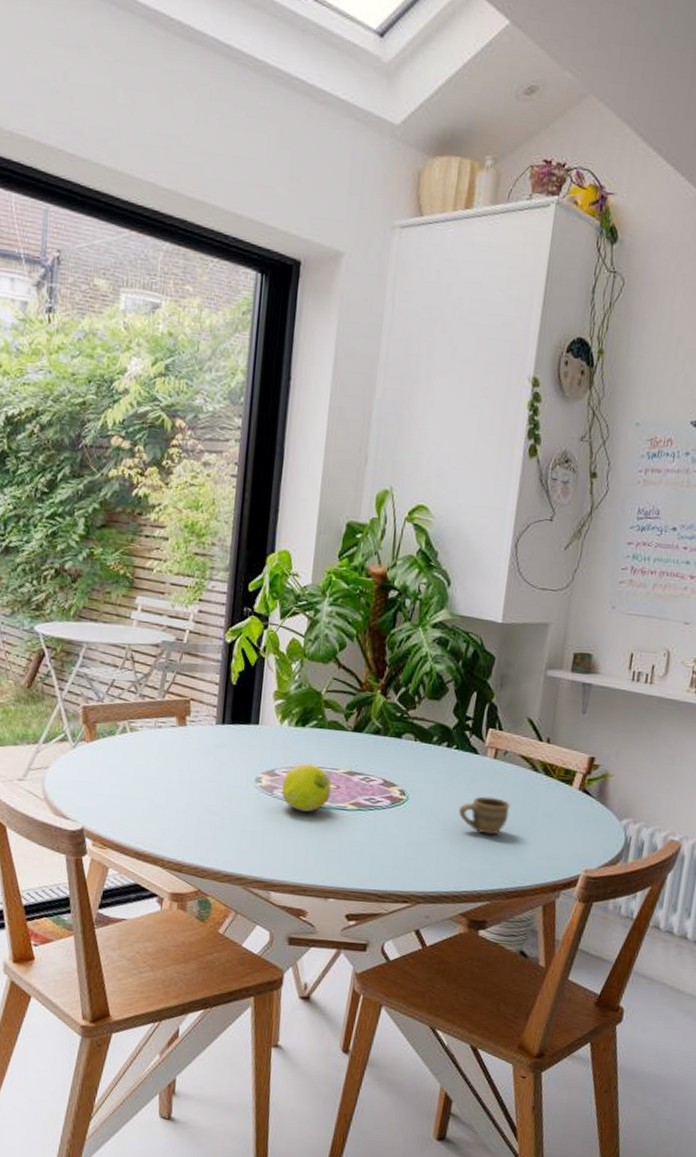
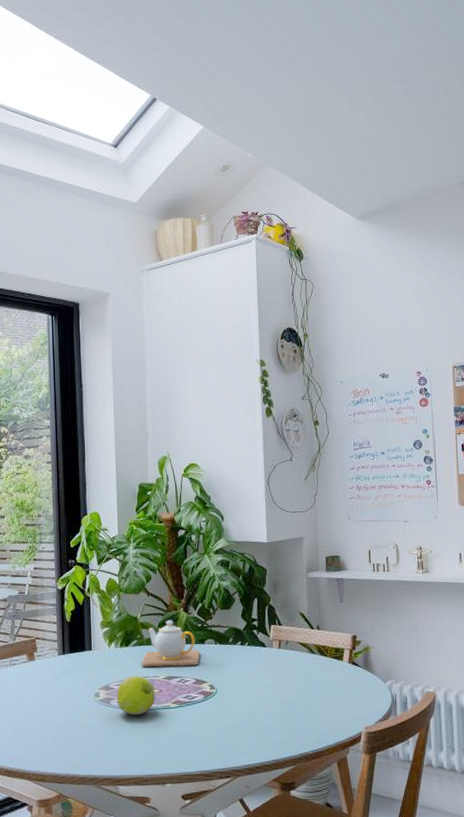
teapot: none [318,702,395,763] -> present [141,620,200,668]
cup: present [458,796,510,835] -> none [258,679,298,711]

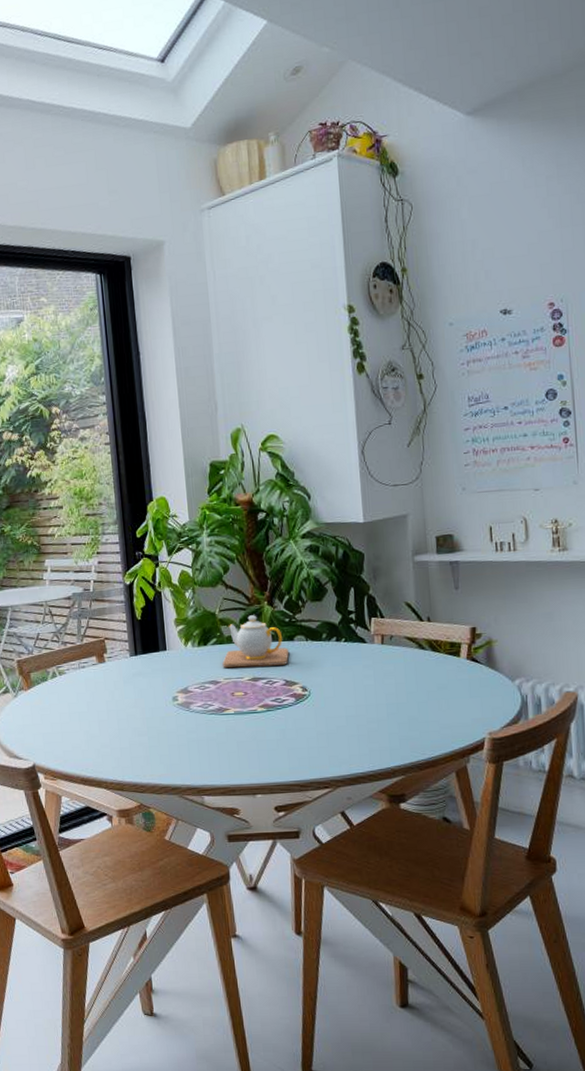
fruit: present [117,676,156,715] -> none [196,677,241,720]

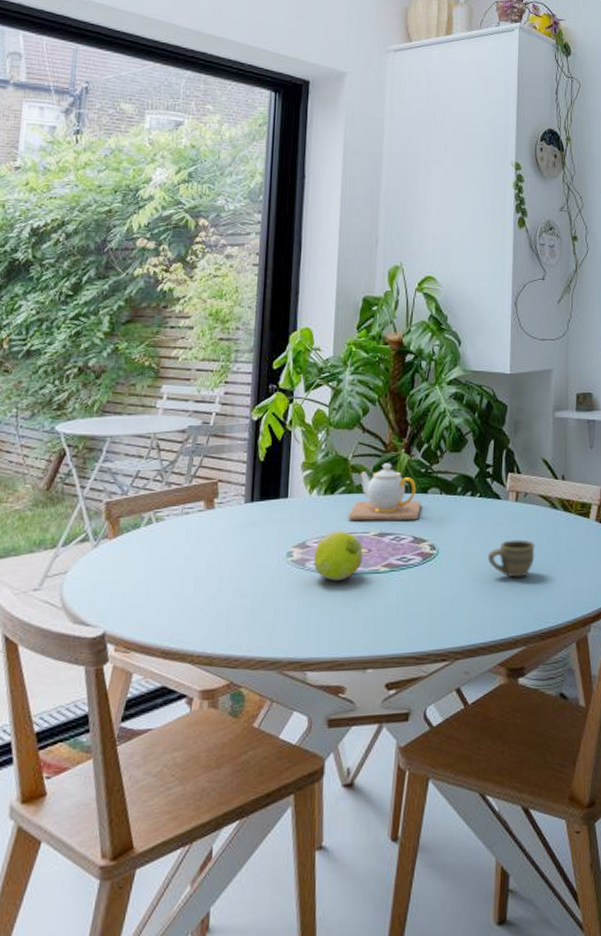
fruit: none [196,677,241,720] -> present [314,531,363,581]
cup: none [358,679,406,714] -> present [487,539,535,578]

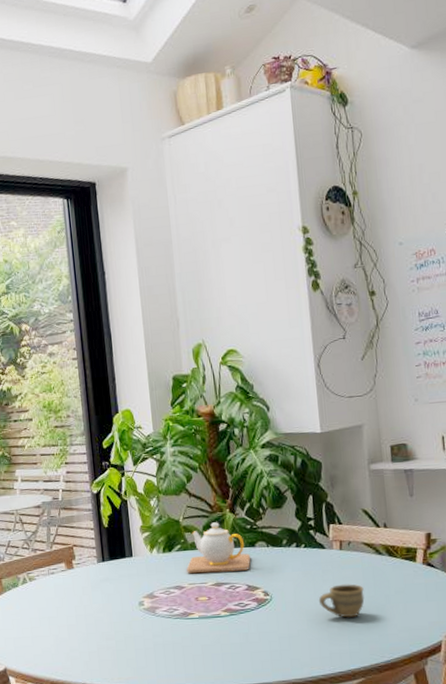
fruit: present [314,531,363,581] -> none [162,583,205,625]

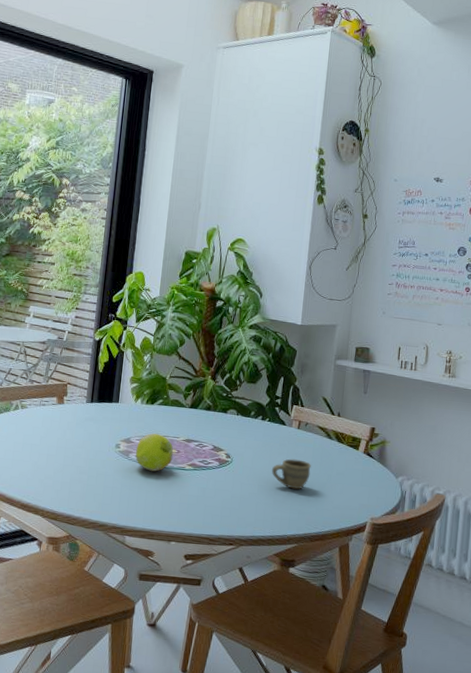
fruit: none [162,583,205,625] -> present [135,433,174,472]
teapot: present [186,522,251,574] -> none [163,385,222,433]

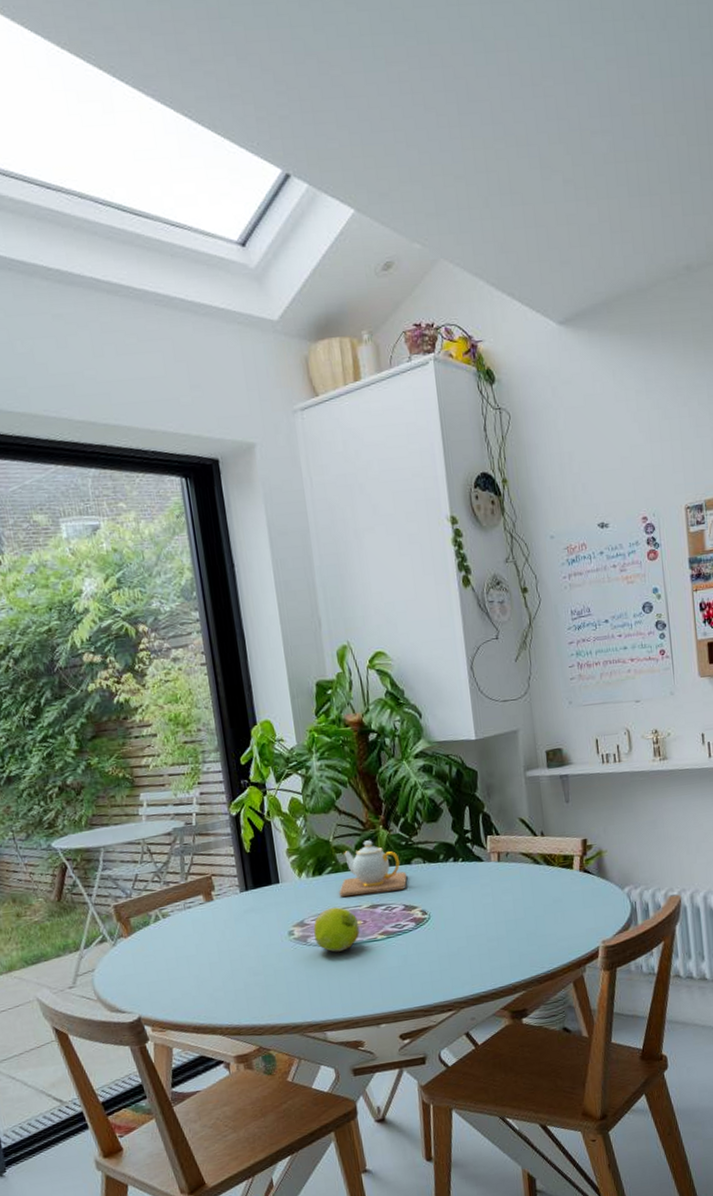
teapot: none [163,385,222,433] -> present [339,840,407,897]
cup: present [271,458,311,490] -> none [477,896,524,932]

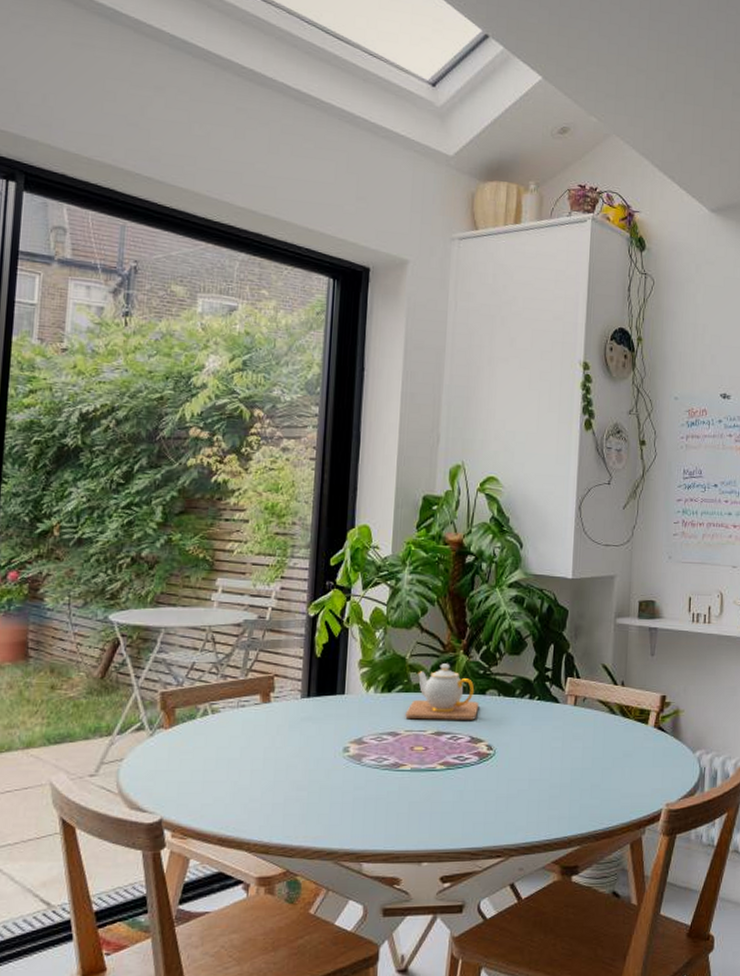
fruit: present [313,907,360,952] -> none [370,729,420,777]

